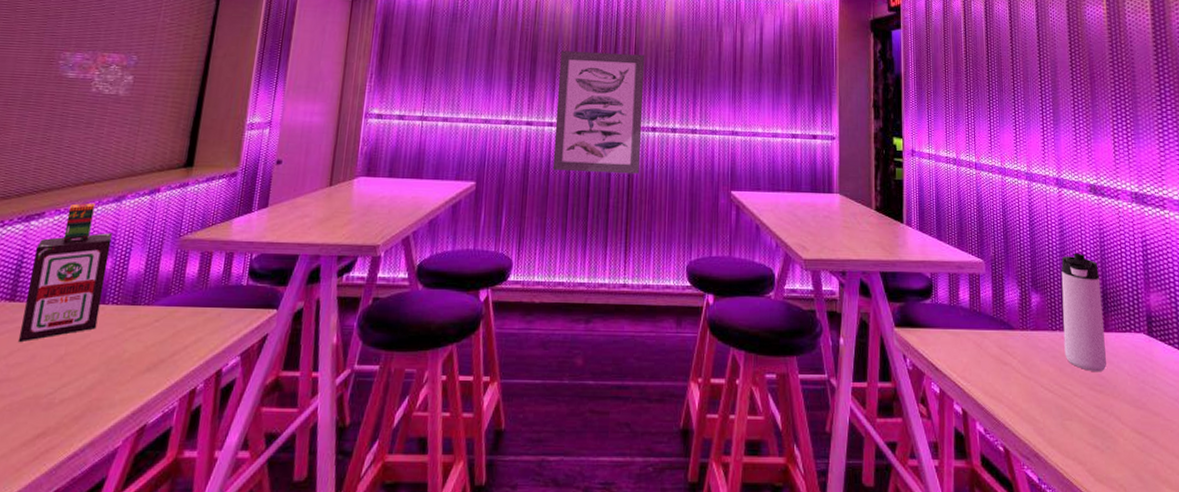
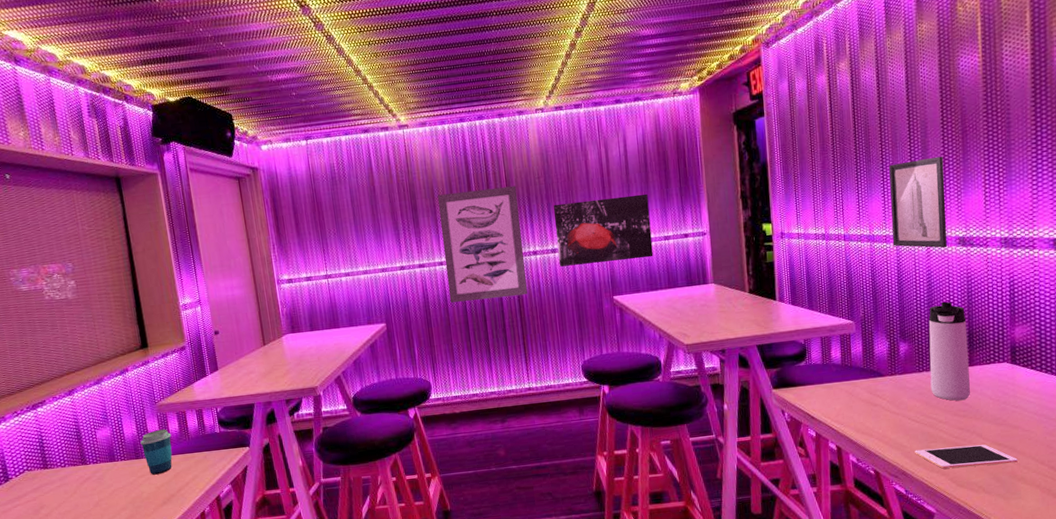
bottle: present [19,202,113,343] -> none [48,387,115,497]
cup: none [142,270,187,330] -> present [140,429,172,475]
wall art: none [677,81,779,154] -> present [553,193,654,267]
wall art: none [1021,97,1079,193] -> present [889,156,948,248]
cell phone: none [1048,427,1161,460] -> present [915,444,1018,469]

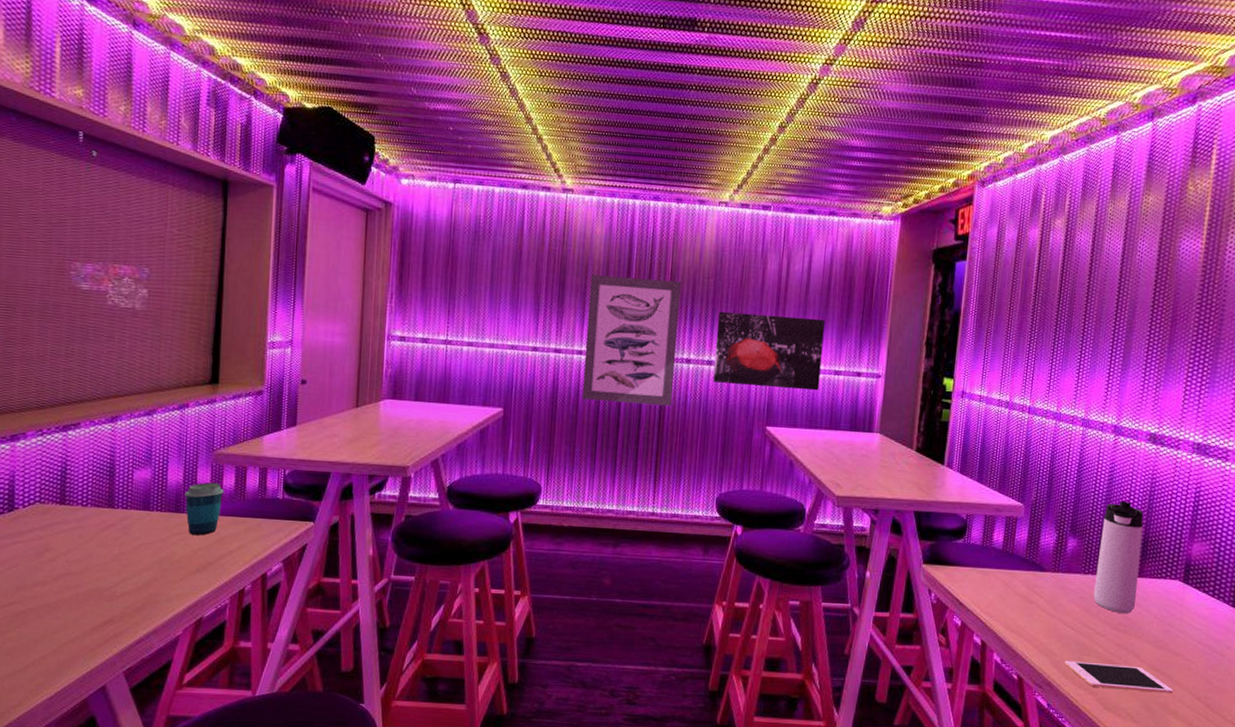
wall art: present [889,156,948,248] -> none [1079,340,1148,441]

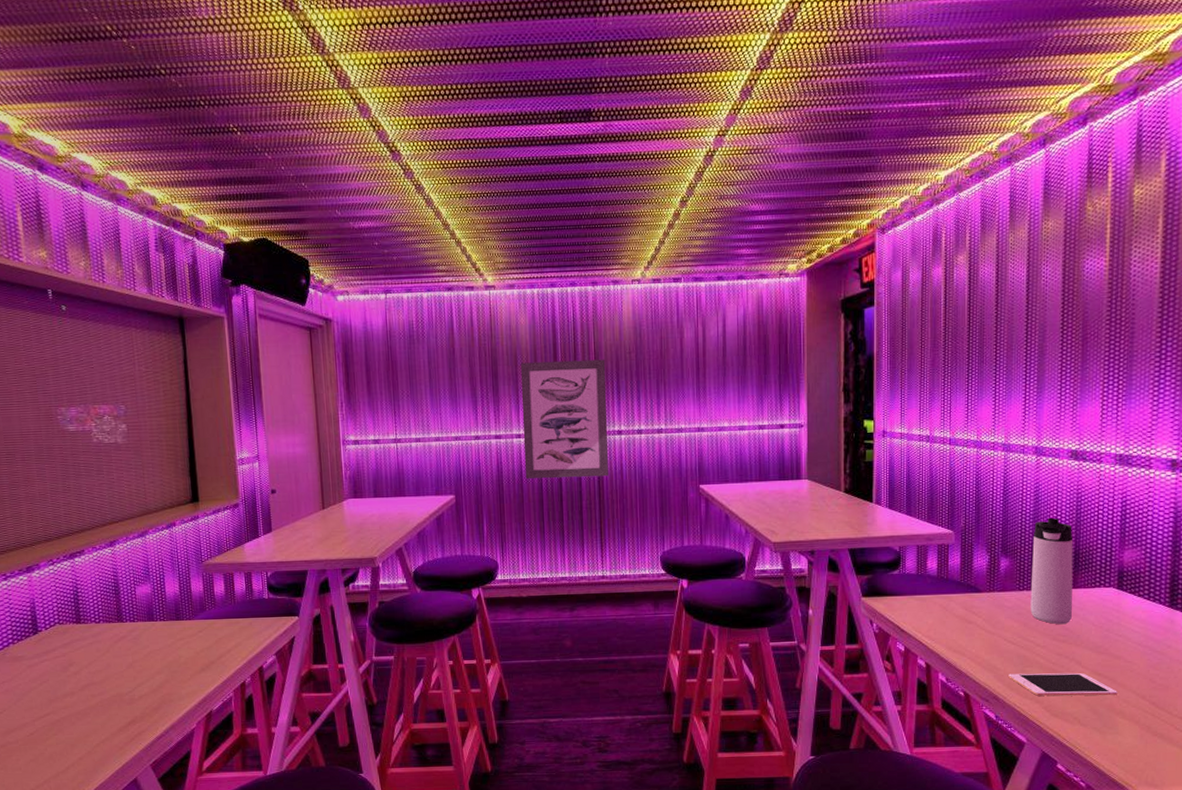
cup: present [185,482,224,536] -> none [182,590,216,639]
wall art: present [712,311,825,391] -> none [642,378,746,449]

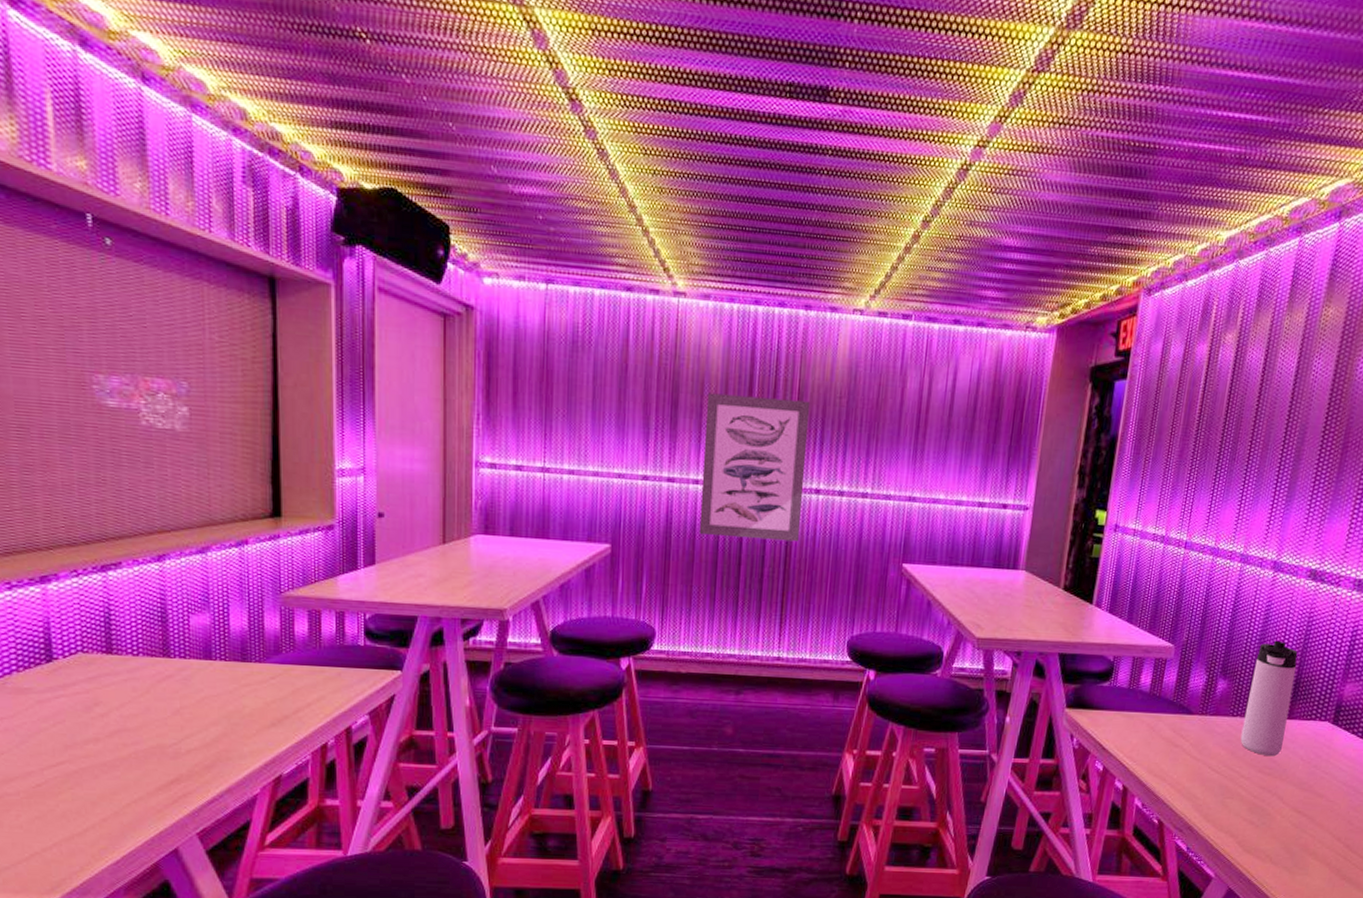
cell phone: present [1008,672,1117,696] -> none [1206,804,1314,835]

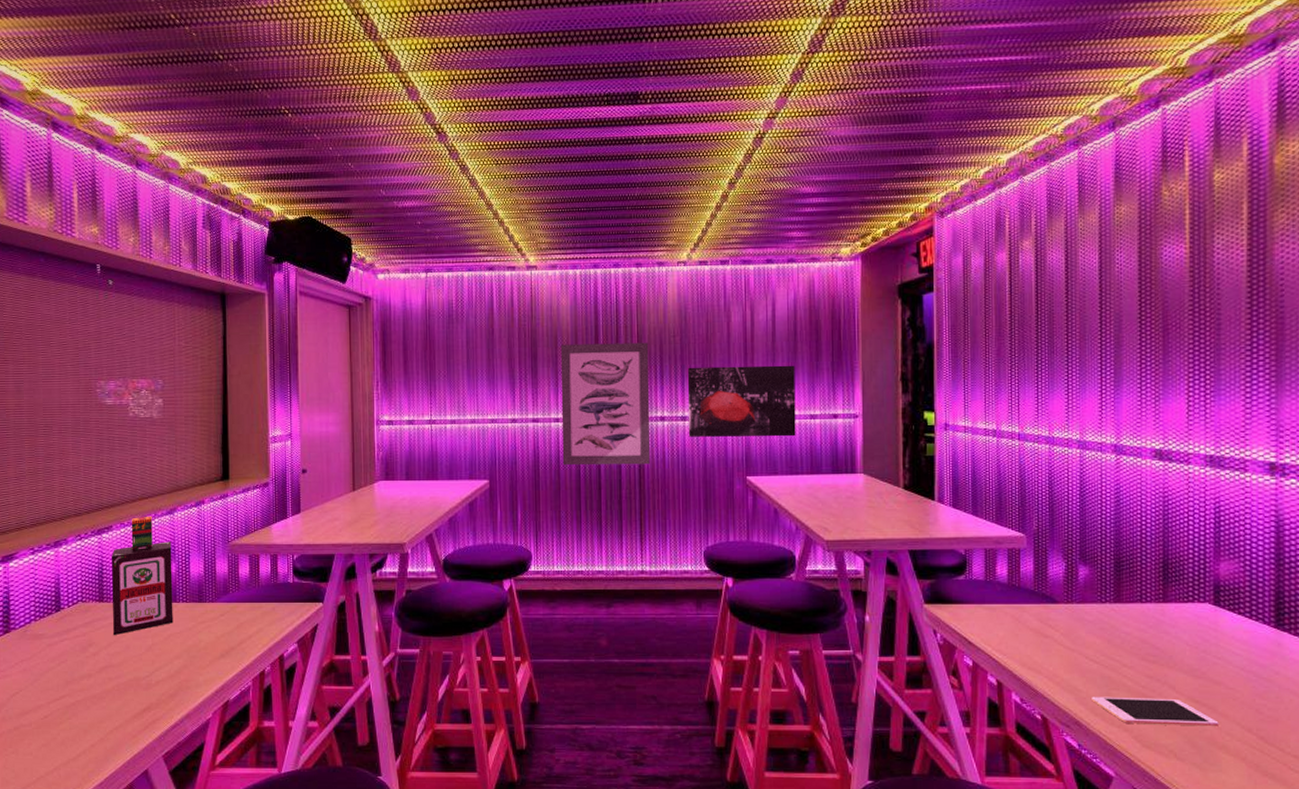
bottle: none [121,553,208,695] -> present [111,516,173,636]
wall art: none [844,435,970,525] -> present [687,365,796,438]
cell phone: none [1206,804,1314,835] -> present [1092,696,1219,727]
thermos bottle: present [1240,640,1298,757] -> none [1114,523,1162,643]

